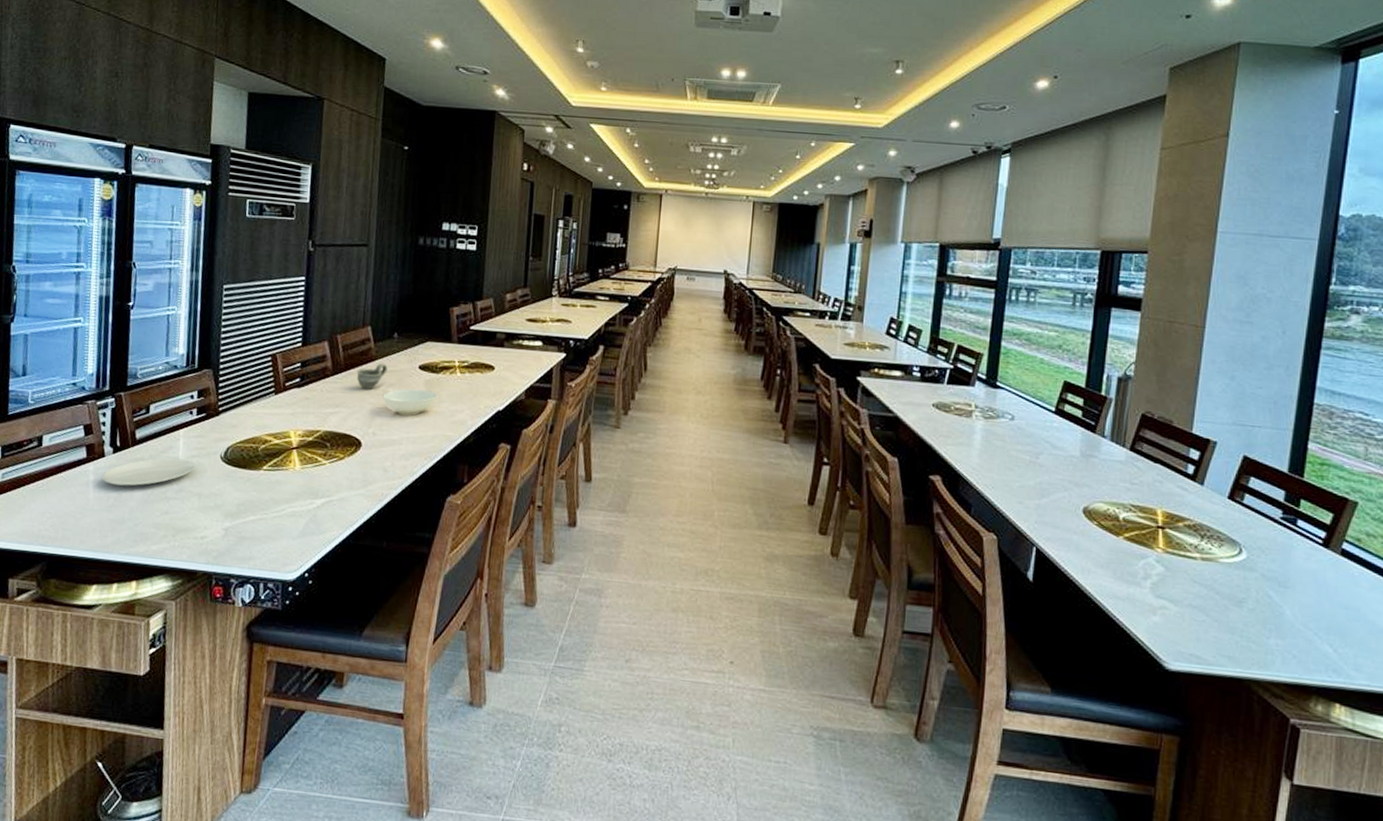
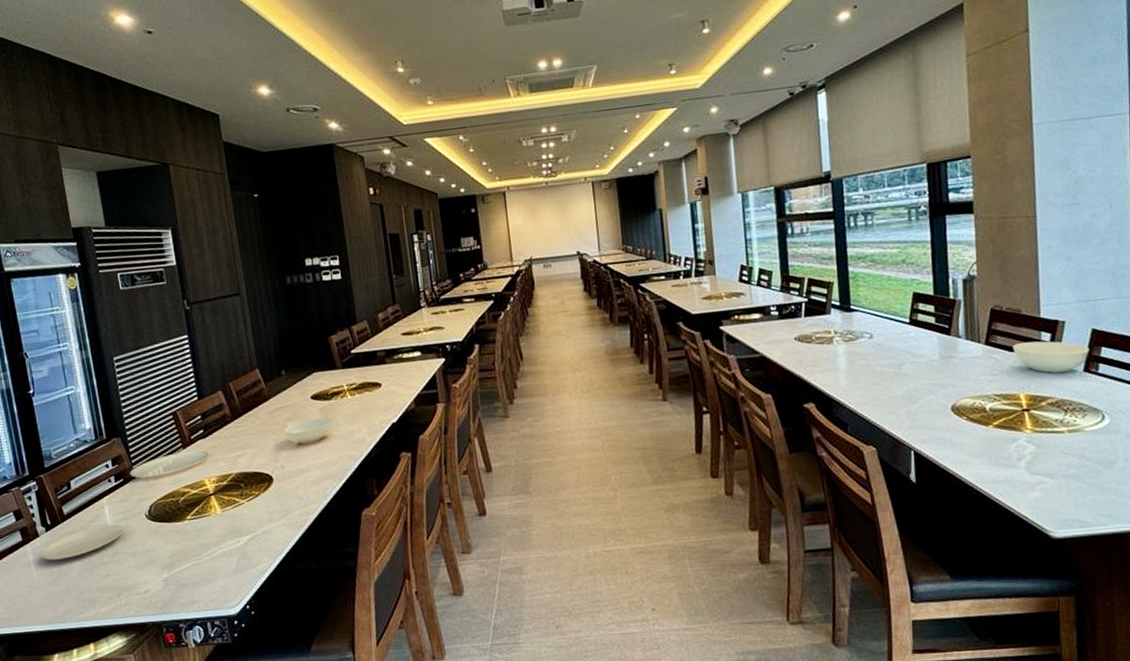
plate: none [214,397,301,418] -> present [130,450,210,478]
cup: present [356,363,388,390] -> none [254,400,283,429]
bowl: none [1158,455,1238,496] -> present [1012,341,1090,373]

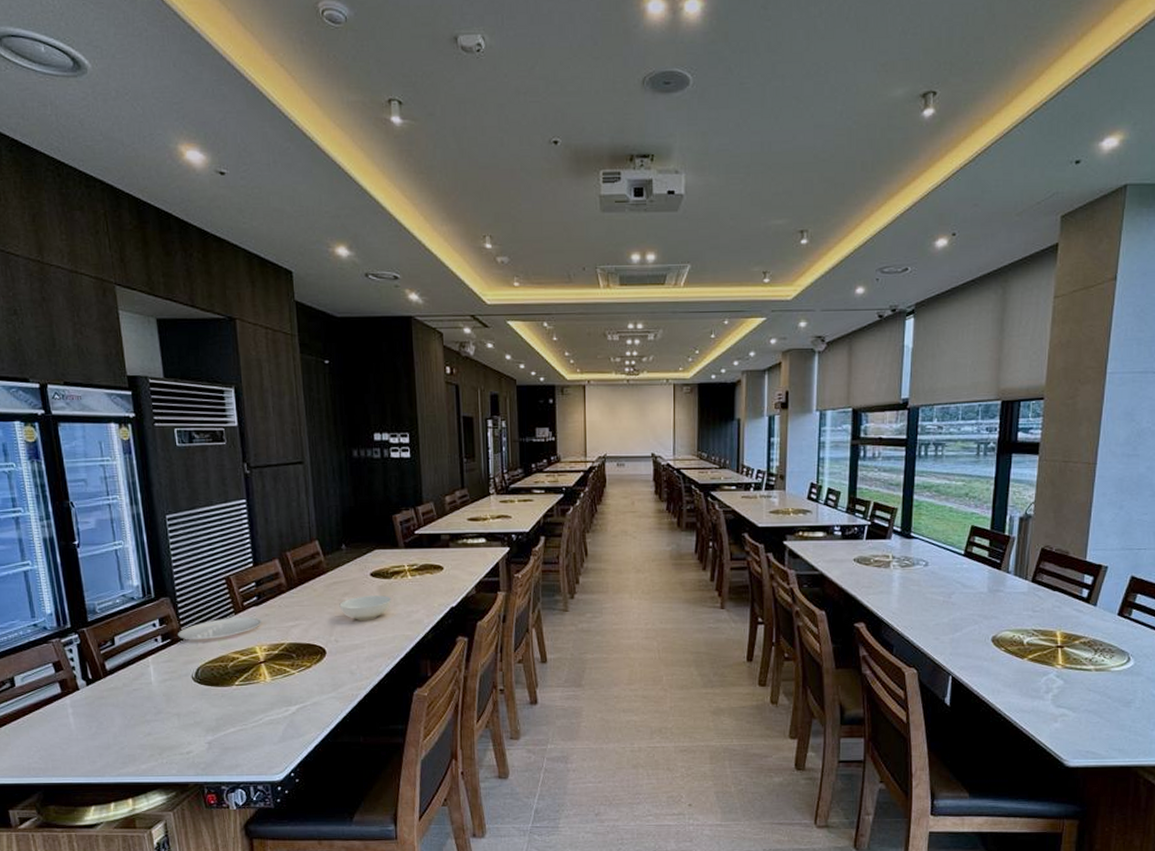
plate: present [40,524,125,561] -> none [79,683,170,715]
bowl: present [1012,341,1090,373] -> none [1056,583,1127,615]

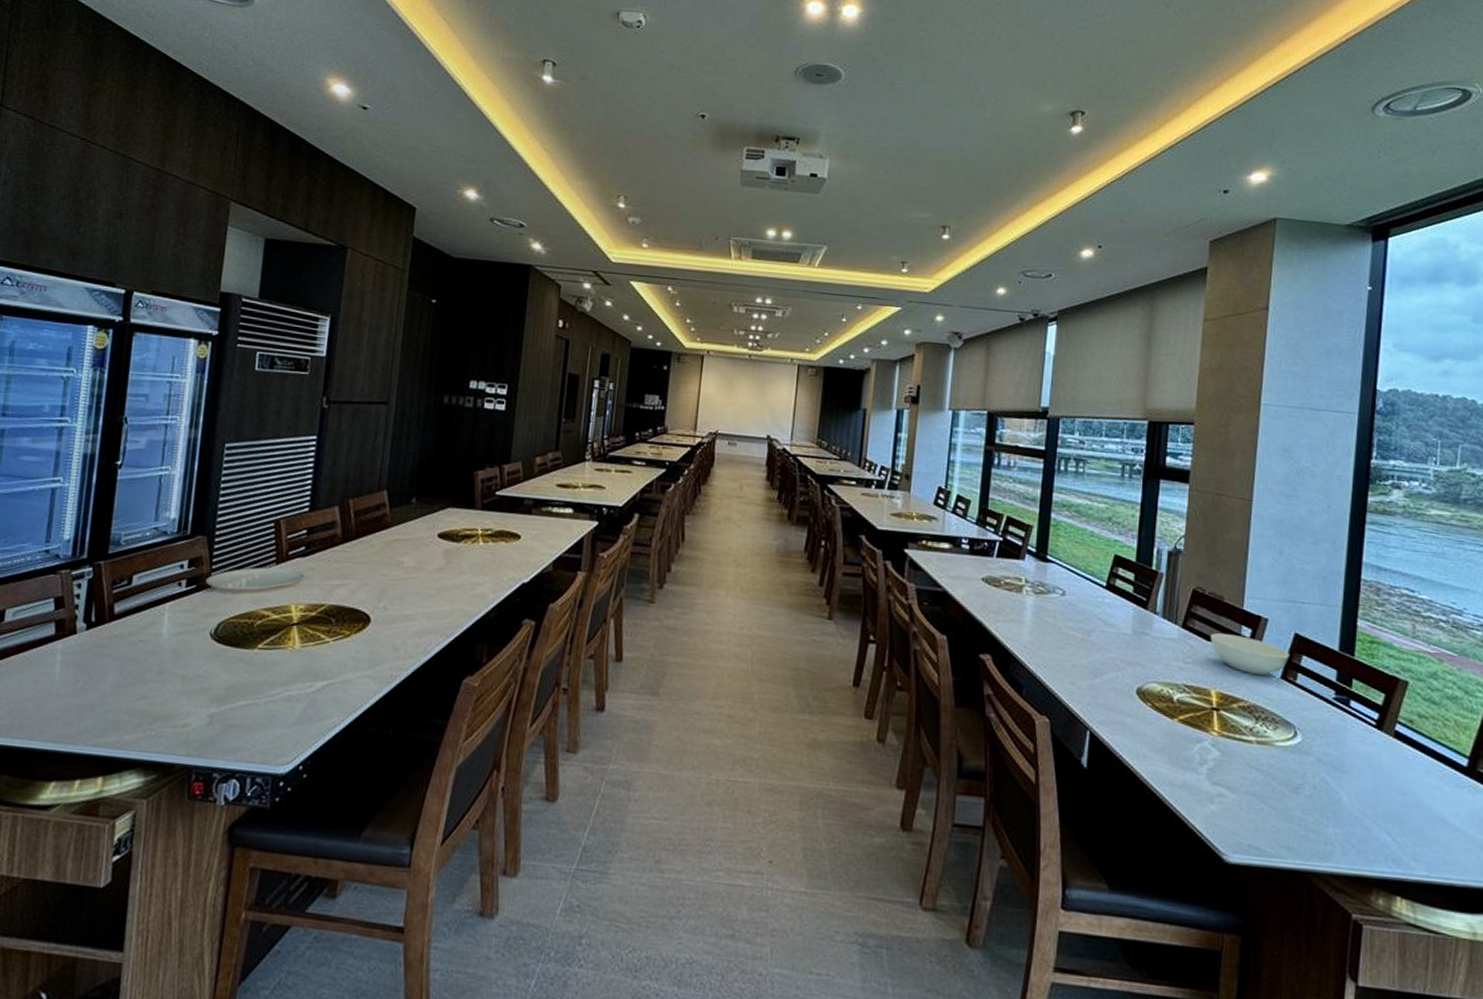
bowl: present [339,595,391,620] -> none [396,559,456,588]
bowl: none [1056,583,1127,615] -> present [1210,633,1291,676]

